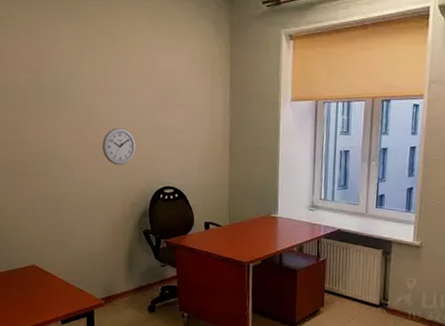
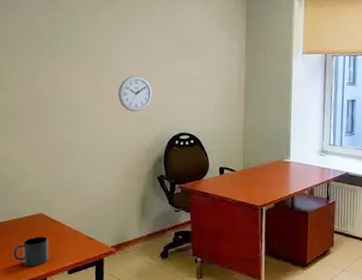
mug: none [10,287,44,316] -> present [13,236,49,267]

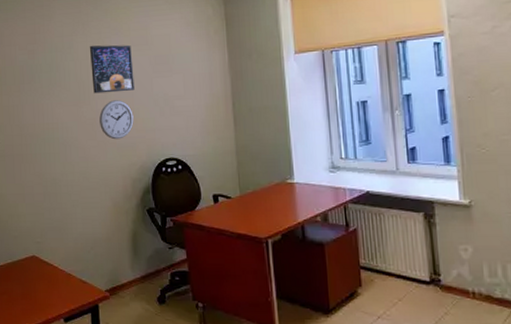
mug: present [13,236,49,267] -> none [10,280,45,314]
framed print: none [113,21,156,69] -> present [89,44,135,94]

